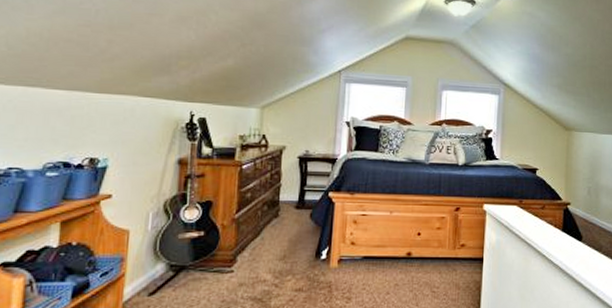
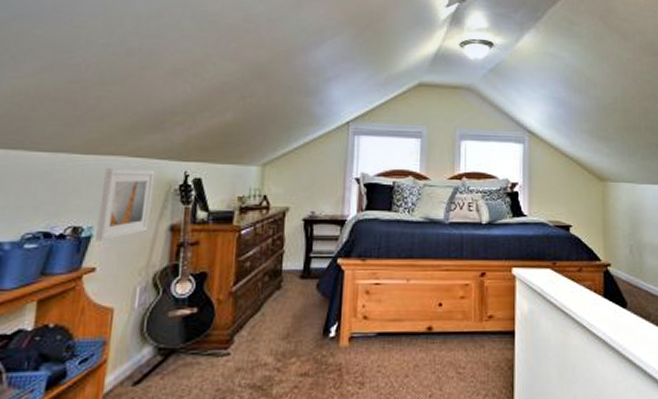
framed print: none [111,106,164,172] -> present [96,168,156,242]

